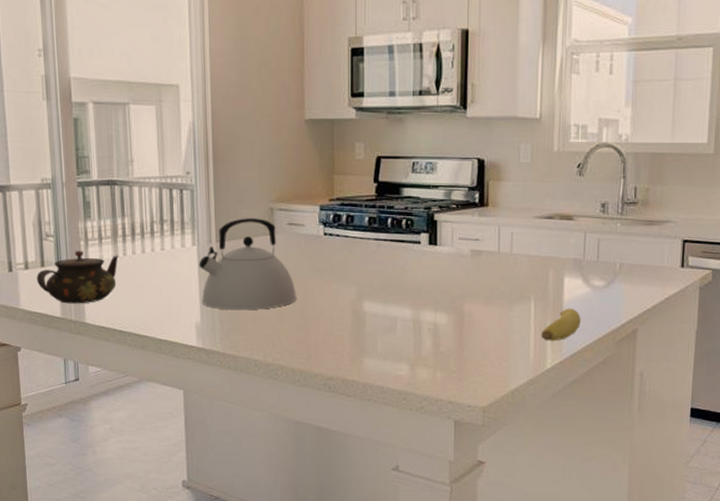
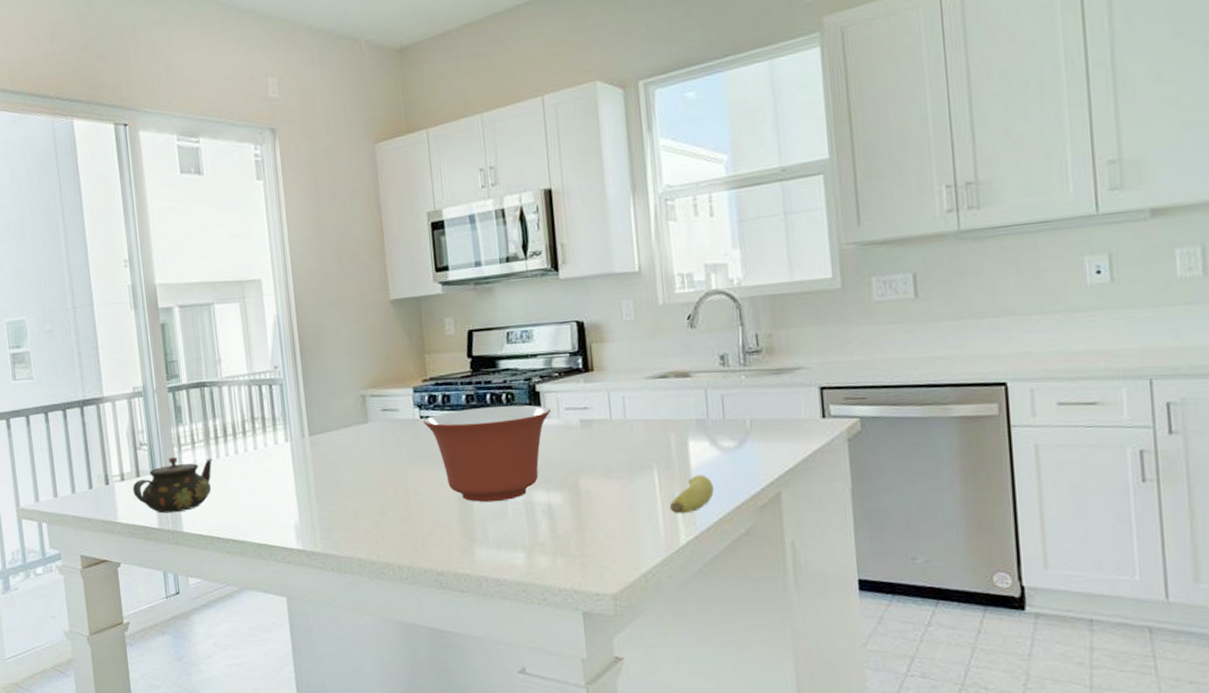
kettle: present [198,218,296,311] -> none [293,407,397,507]
mixing bowl: none [327,230,445,318] -> present [423,405,550,503]

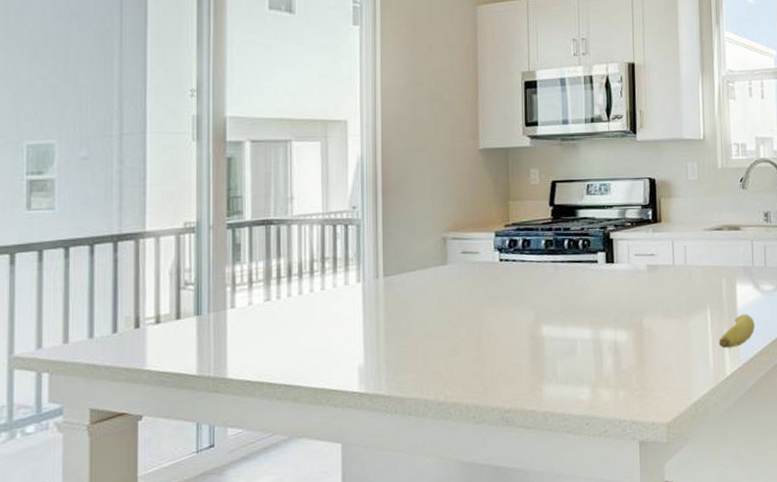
teapot: present [133,456,212,514] -> none [170,297,271,359]
mixing bowl: present [423,405,550,503] -> none [503,250,622,341]

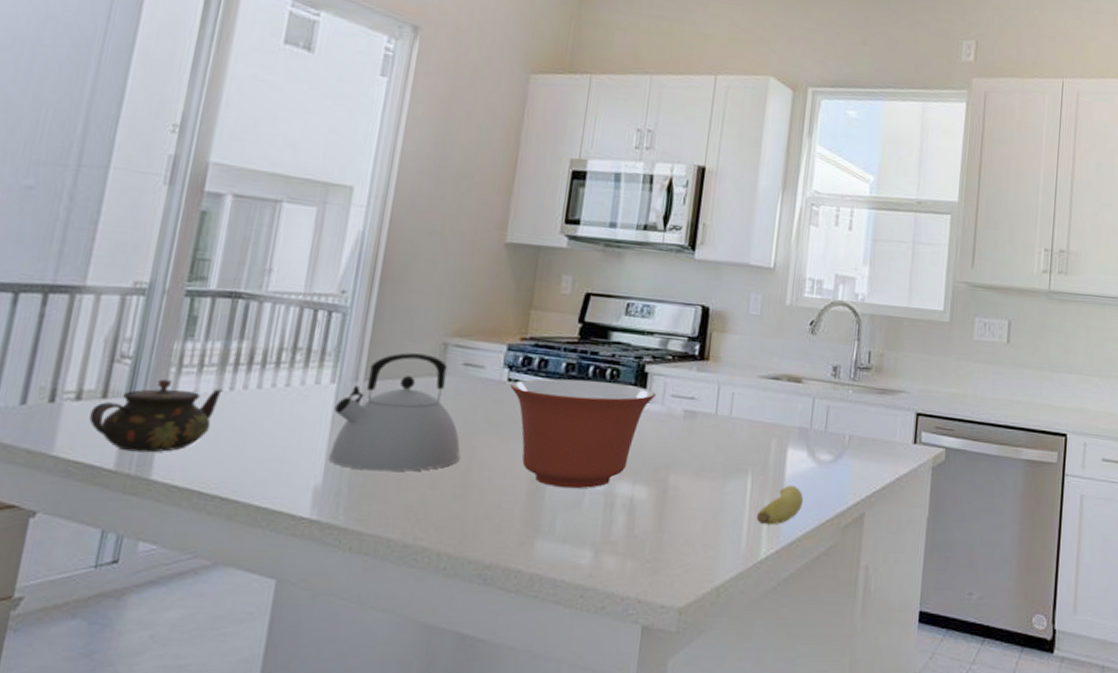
teapot: none [170,297,271,359] -> present [89,378,223,453]
kettle: none [363,249,471,349] -> present [329,352,461,472]
mixing bowl: none [503,250,622,341] -> present [510,378,656,489]

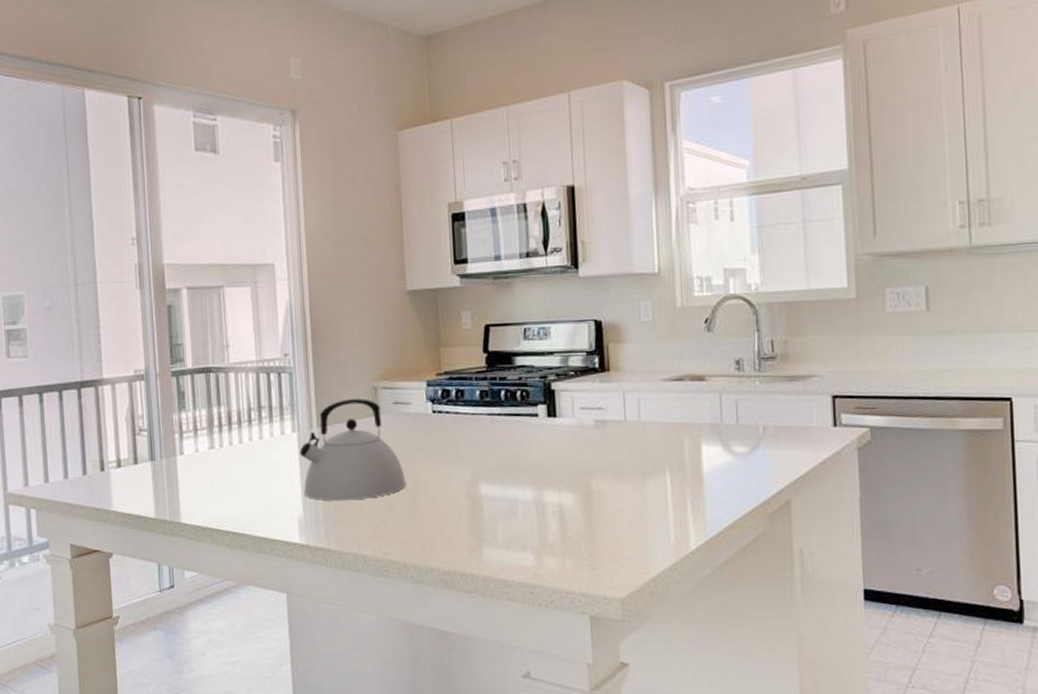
teapot: present [89,378,223,453] -> none [129,443,215,503]
mixing bowl: present [510,378,656,489] -> none [436,403,565,501]
fruit: present [756,485,803,525] -> none [680,479,725,519]

